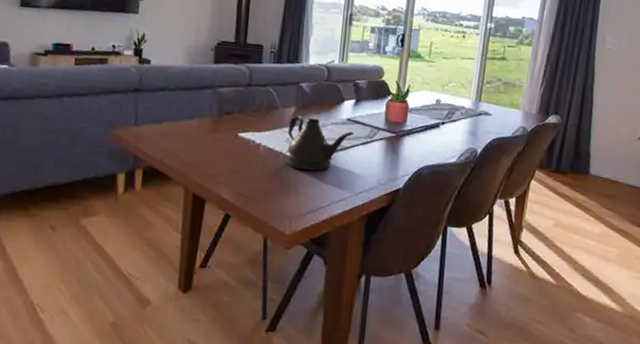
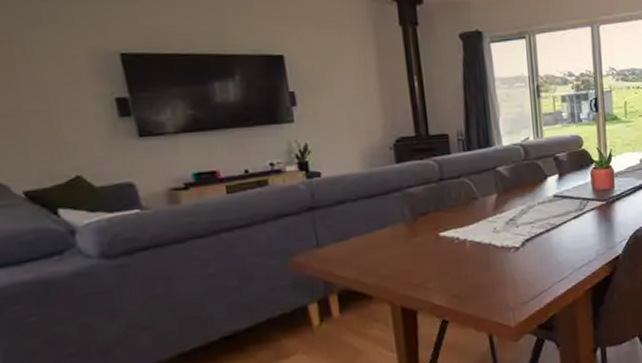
teapot: present [285,115,355,171] -> none [492,201,564,258]

